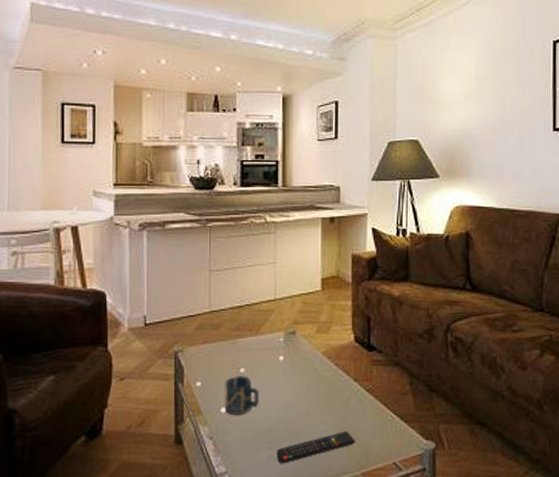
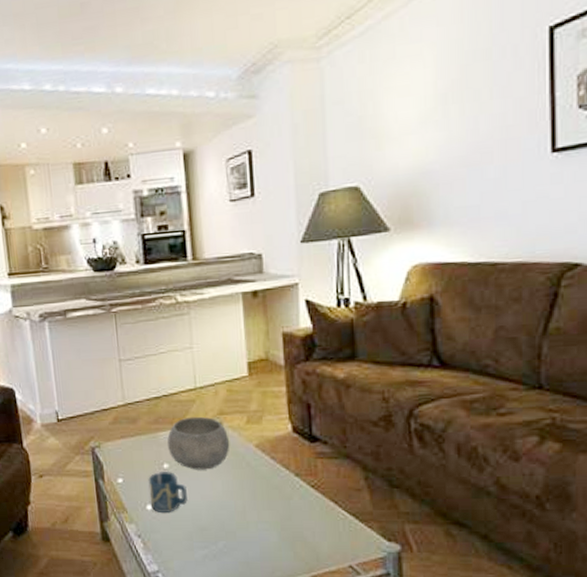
bowl: none [246,325,301,375] -> present [167,416,230,470]
remote control: present [276,430,355,464] -> none [211,530,301,564]

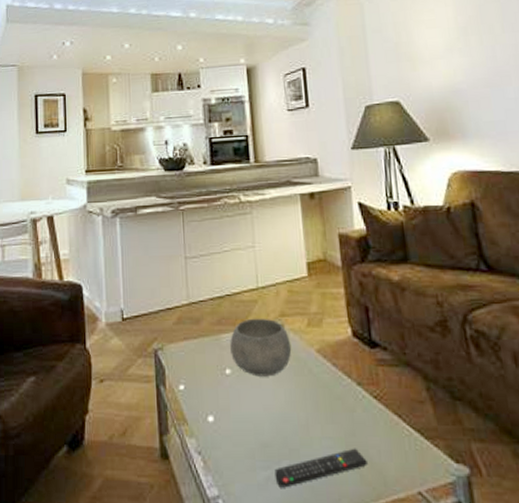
cup: present [148,470,187,514] -> none [210,377,250,426]
remote control: none [211,530,301,564] -> present [274,448,367,488]

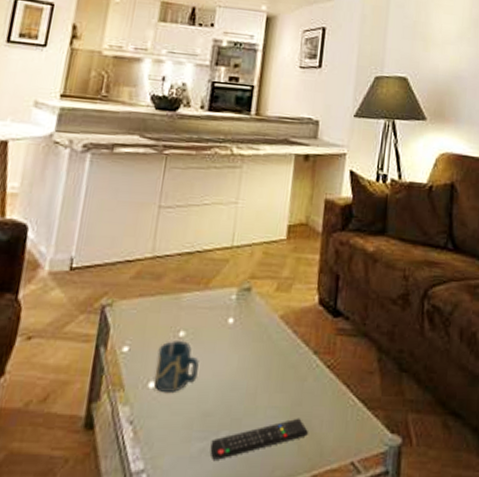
cup: none [210,377,250,426] -> present [153,340,199,394]
bowl: present [230,318,292,377] -> none [188,278,256,341]

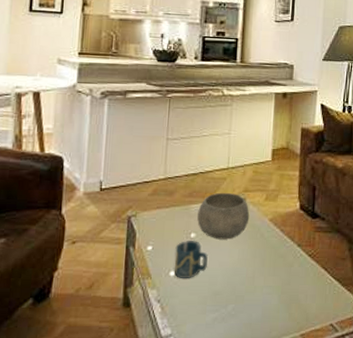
bowl: none [188,278,256,341] -> present [197,192,250,240]
remote control: present [210,418,308,460] -> none [221,293,296,326]

